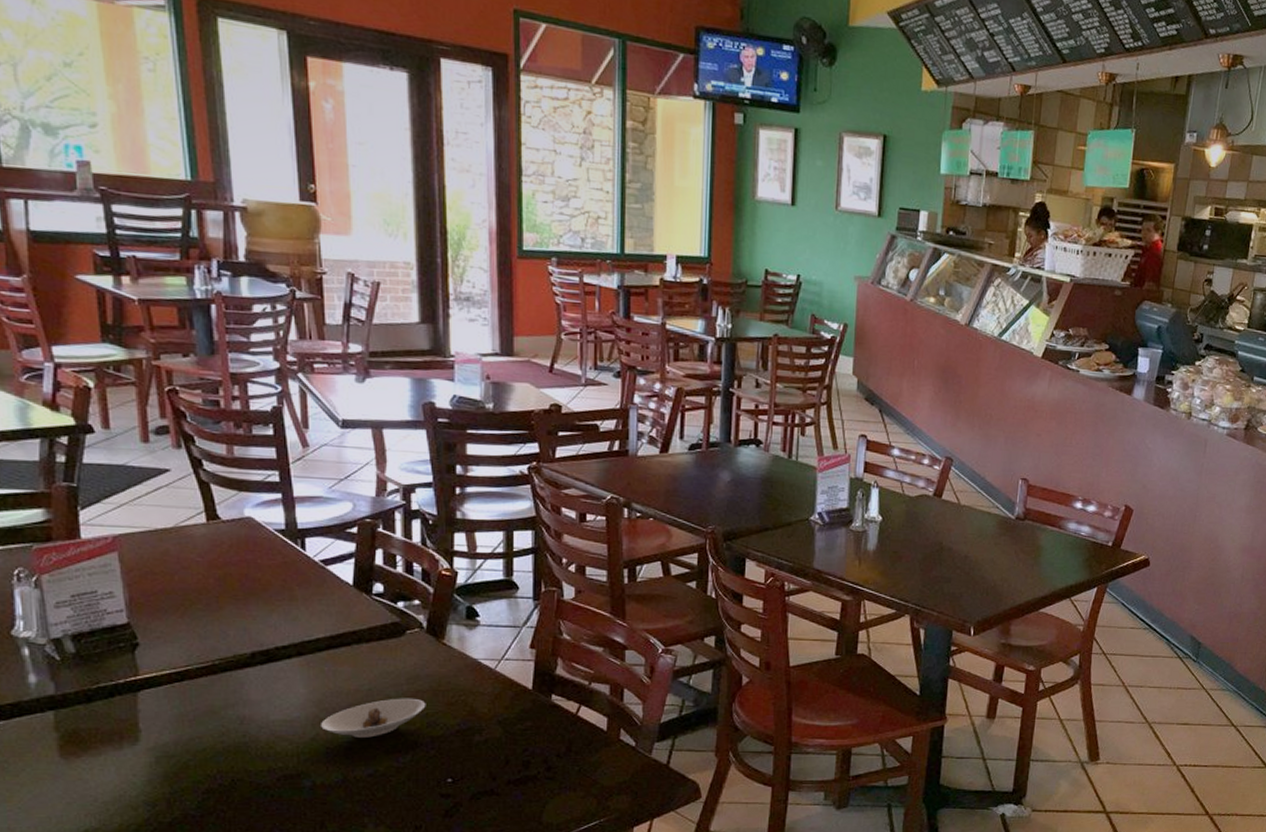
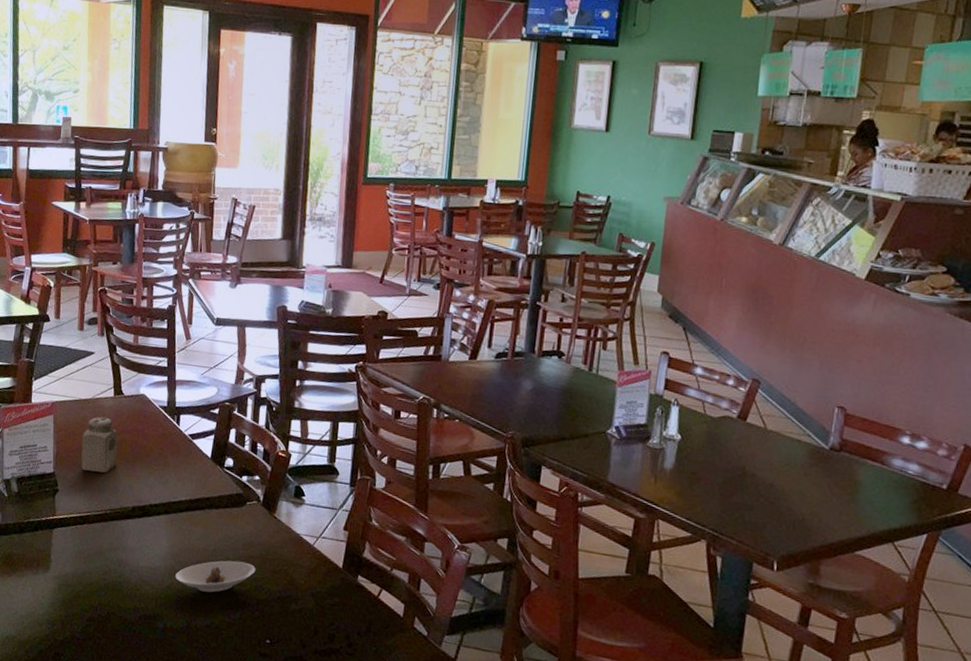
salt shaker: none [165,548,222,616] -> present [81,416,118,473]

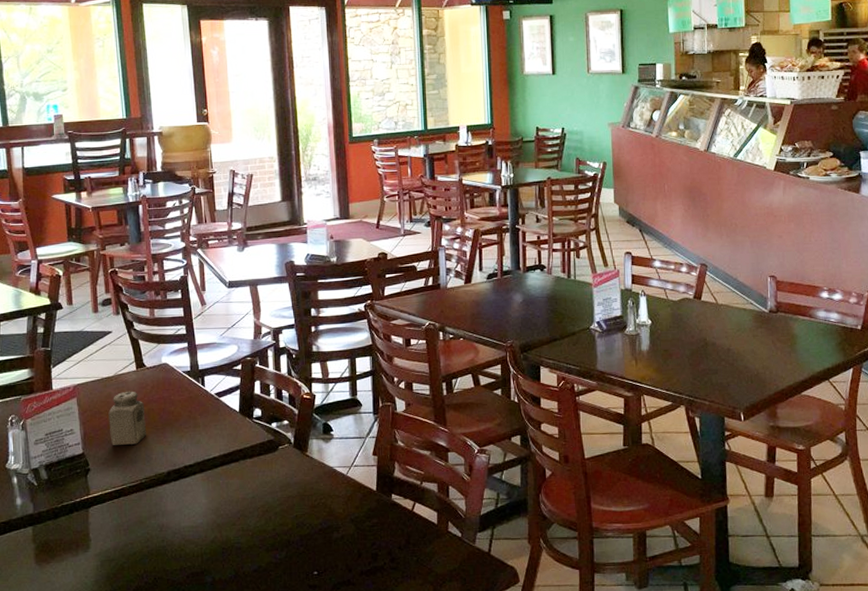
saucer: present [175,560,256,593] -> none [218,503,296,539]

